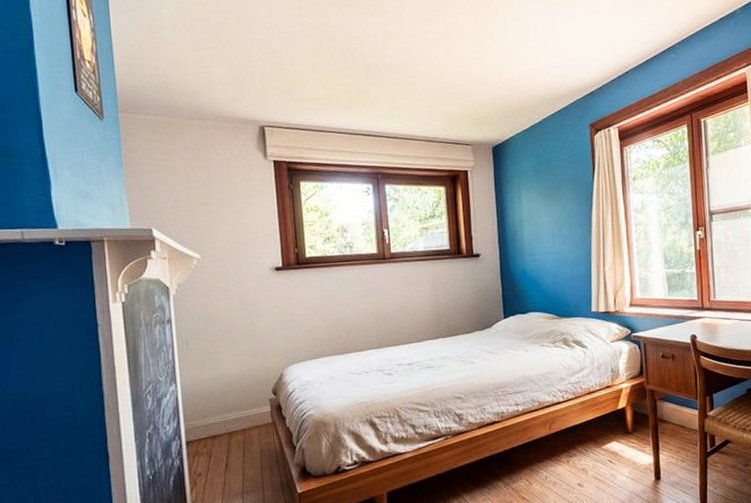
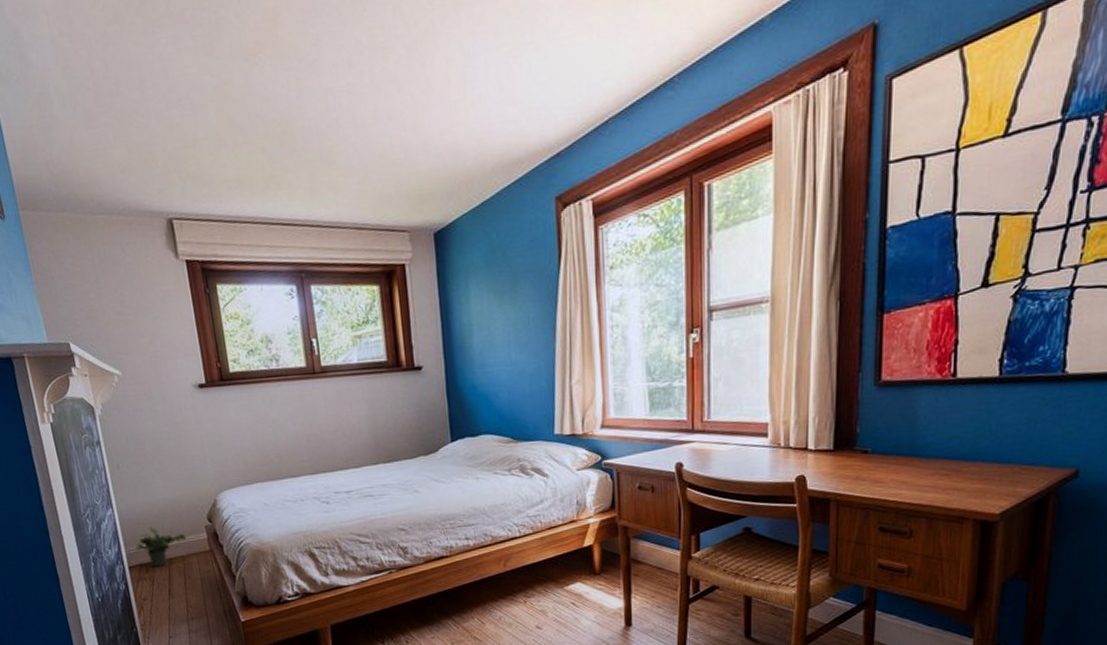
potted plant: none [196,401,250,442] -> present [136,526,187,568]

